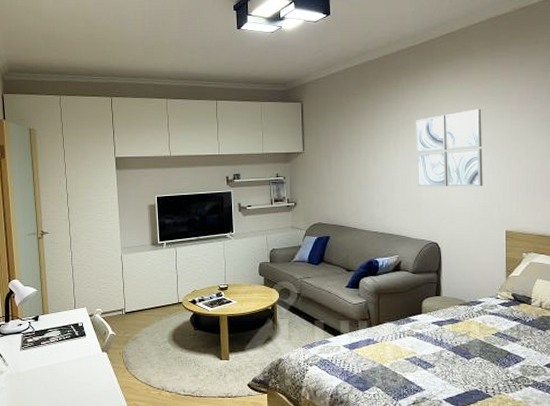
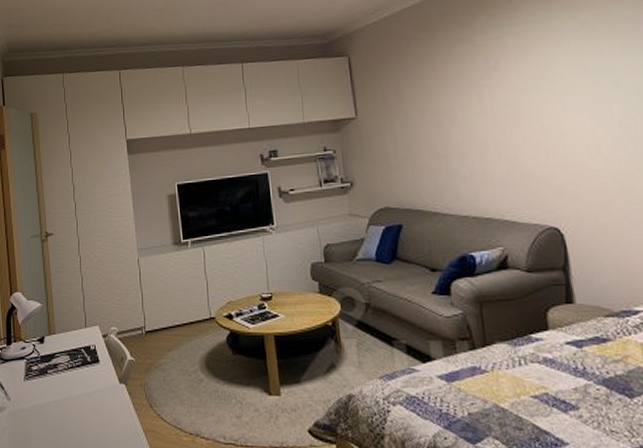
wall art: present [416,108,483,187] -> none [505,42,616,152]

